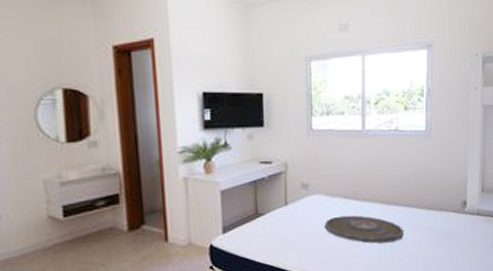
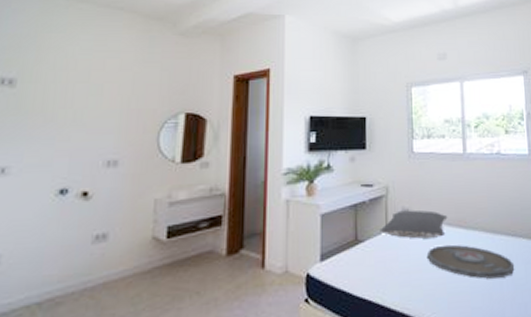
pillow: none [279,184,345,211] -> present [380,210,448,239]

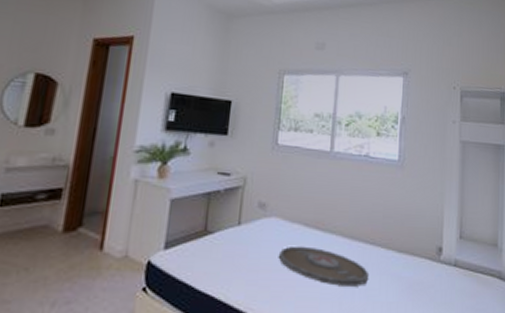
pillow: present [380,210,448,239] -> none [231,204,306,237]

